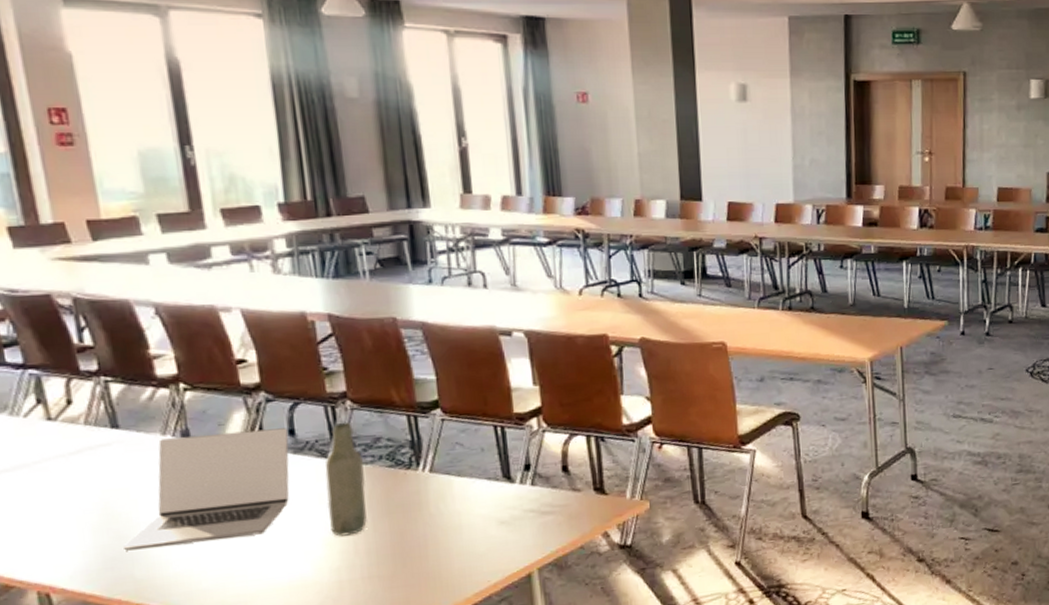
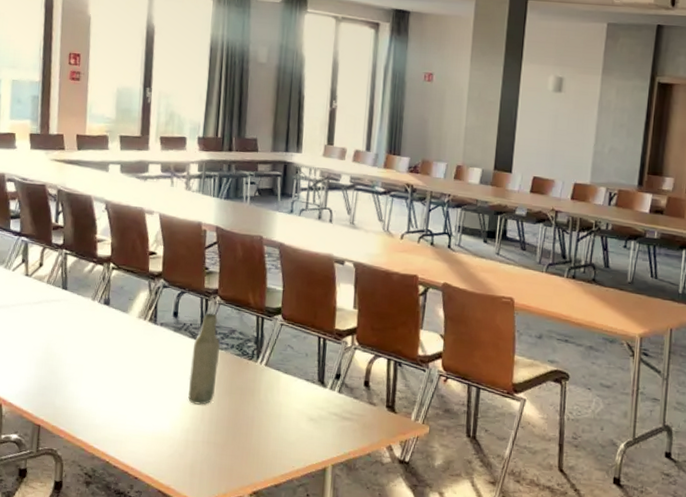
laptop: present [124,428,290,551] -> none [53,303,174,390]

